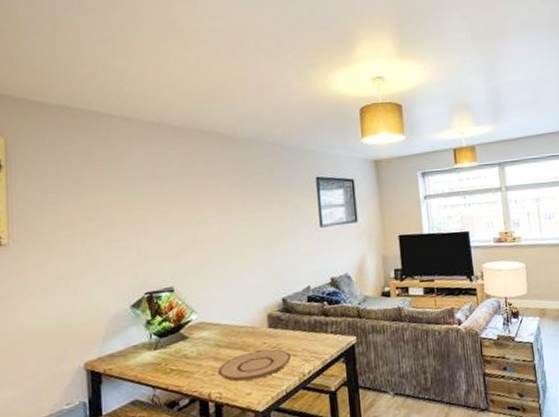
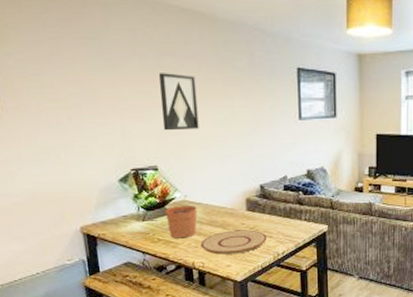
wall art: none [179,191,218,249] -> present [159,73,199,131]
plant pot: none [180,316,215,368] -> present [165,195,198,239]

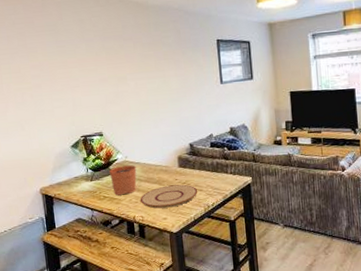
wall art: present [159,73,199,131] -> none [103,53,136,102]

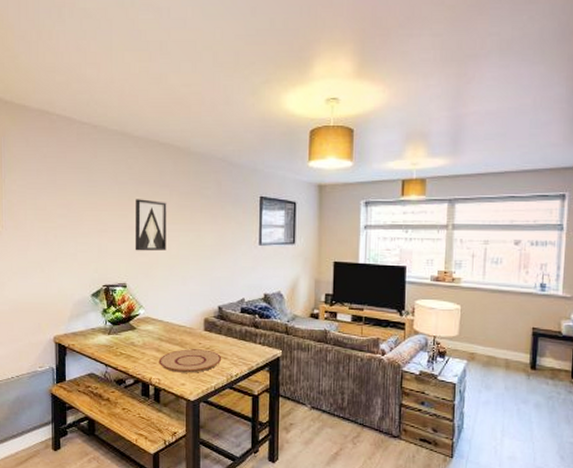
wall art: none [103,53,136,102] -> present [134,199,167,251]
plant pot: present [109,156,137,196] -> none [129,312,158,354]

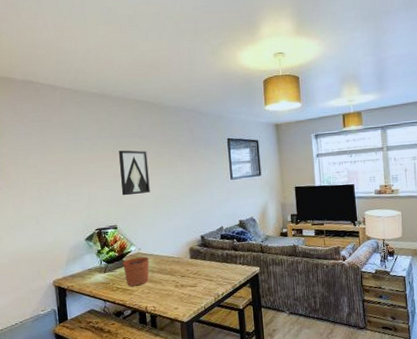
plant pot: none [129,312,158,354] -> present [123,248,150,287]
plate: present [158,349,222,373] -> none [152,275,209,299]

